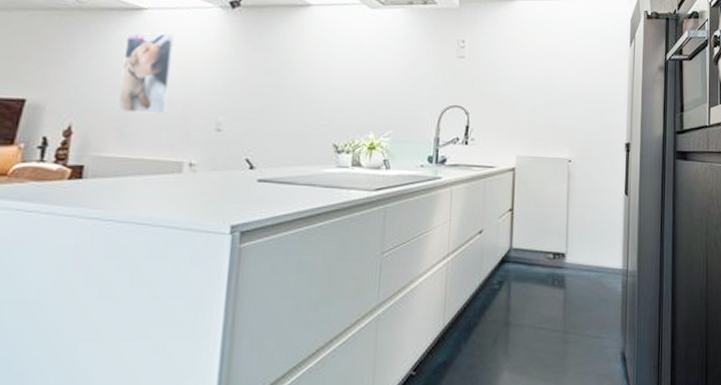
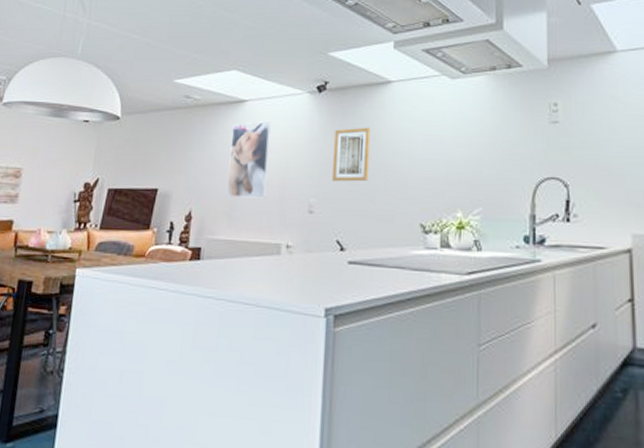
wall art: none [242,47,287,102] -> present [331,127,371,182]

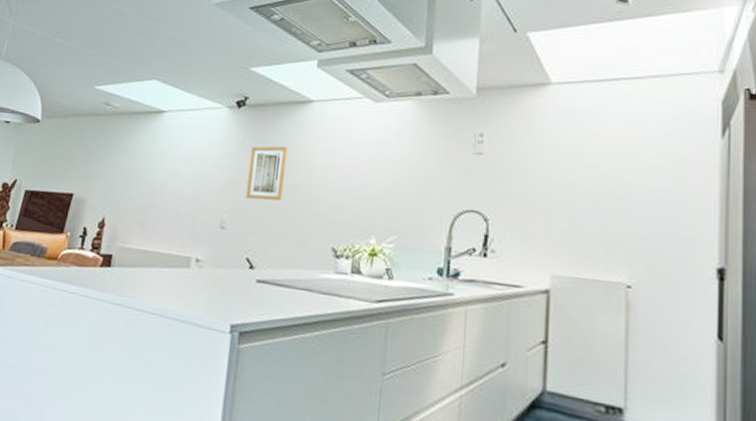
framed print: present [226,120,272,198] -> none [140,133,190,210]

